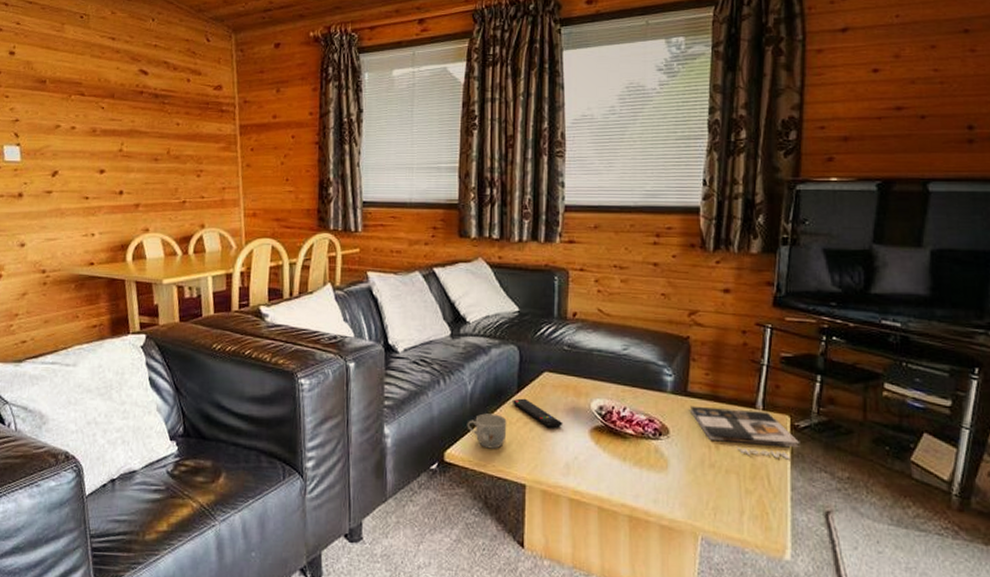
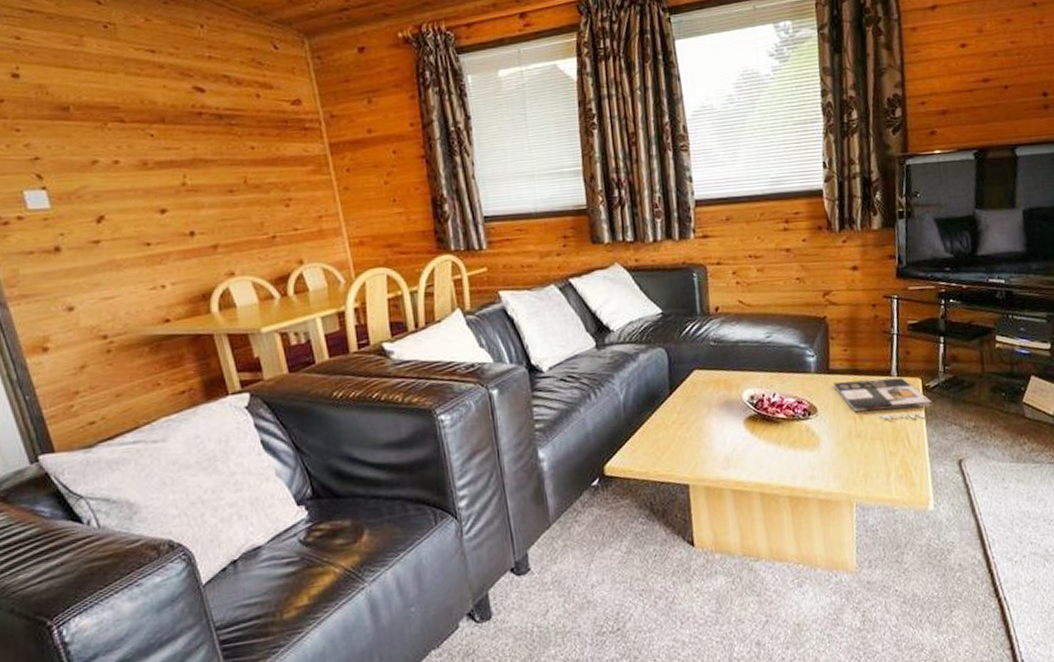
mug: present [466,413,507,449] -> none [623,419,665,456]
remote control: present [513,398,563,429] -> none [667,399,718,426]

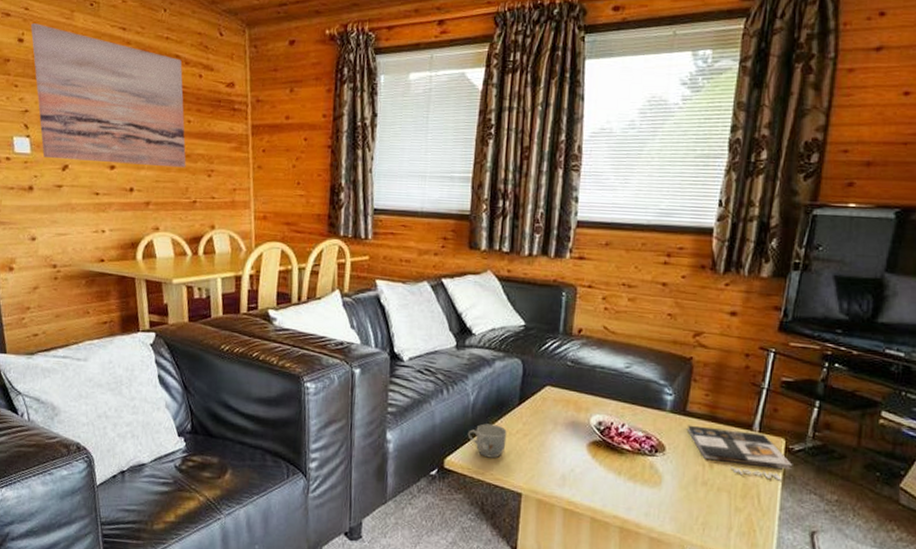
wall art: none [27,54,257,211] -> present [31,23,186,168]
mug: none [623,419,665,456] -> present [467,423,507,458]

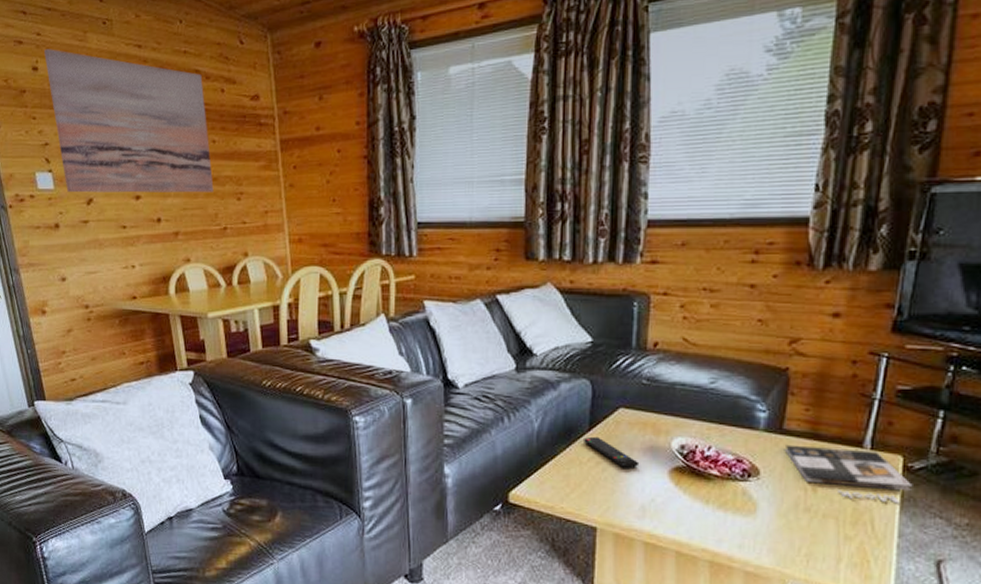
mug: present [467,423,507,458] -> none [533,452,577,490]
remote control: none [514,410,562,442] -> present [584,436,640,470]

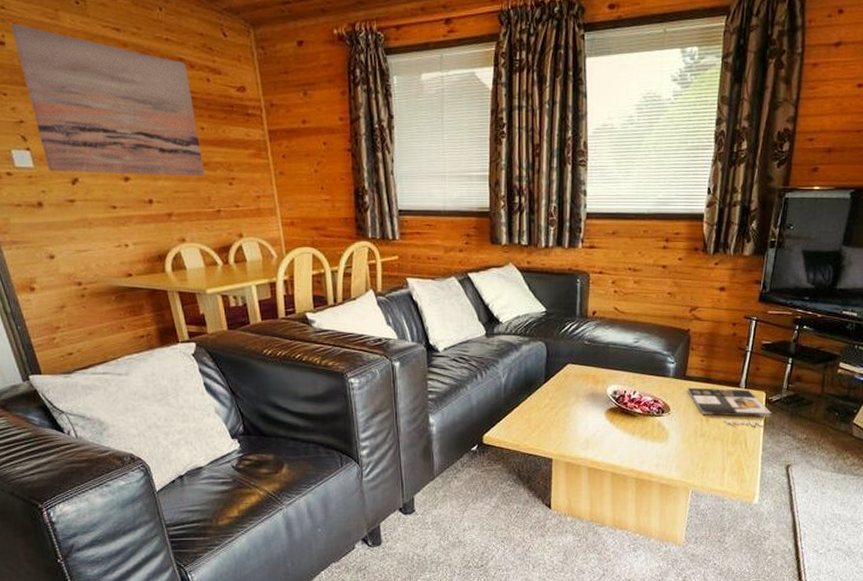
remote control: present [584,436,640,470] -> none [541,387,584,412]

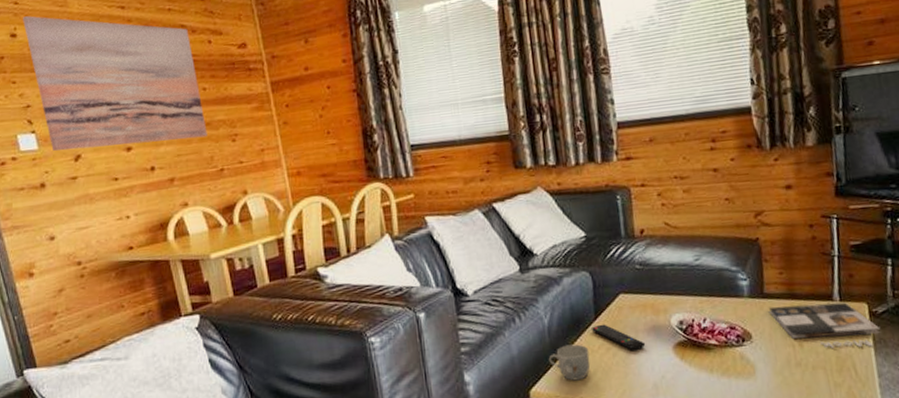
mug: none [501,401,536,431] -> present [548,344,591,381]
remote control: none [541,387,584,412] -> present [592,324,646,351]

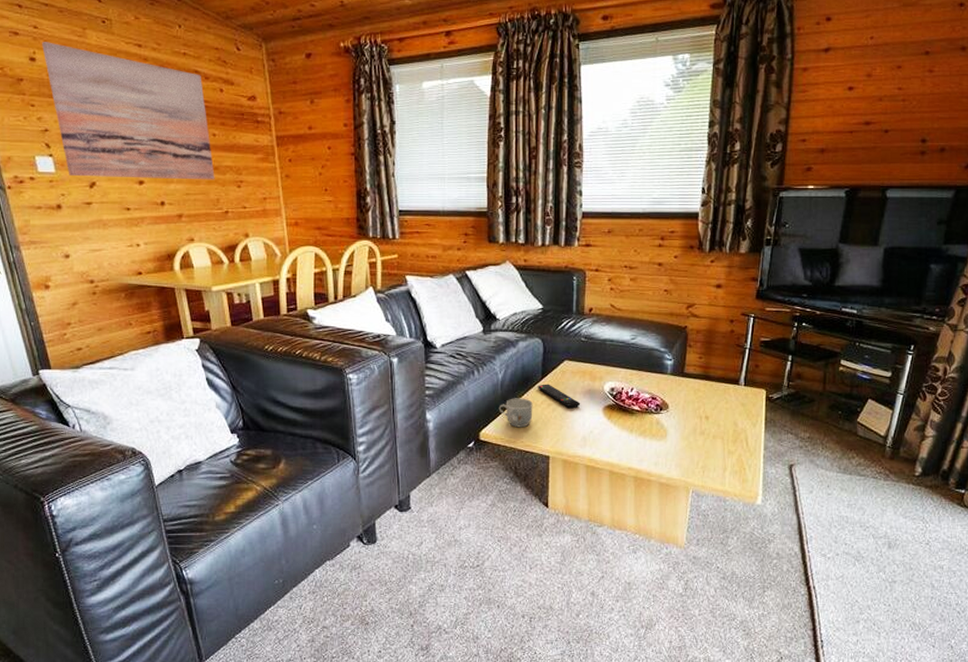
magazine: present [768,302,881,349] -> none [685,384,773,425]

